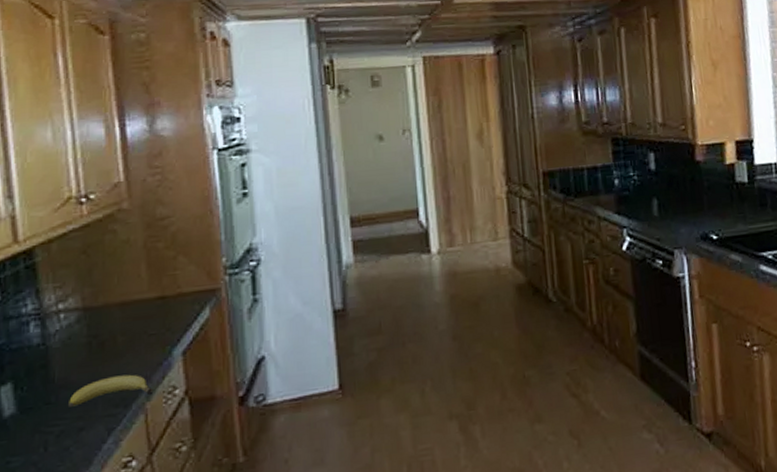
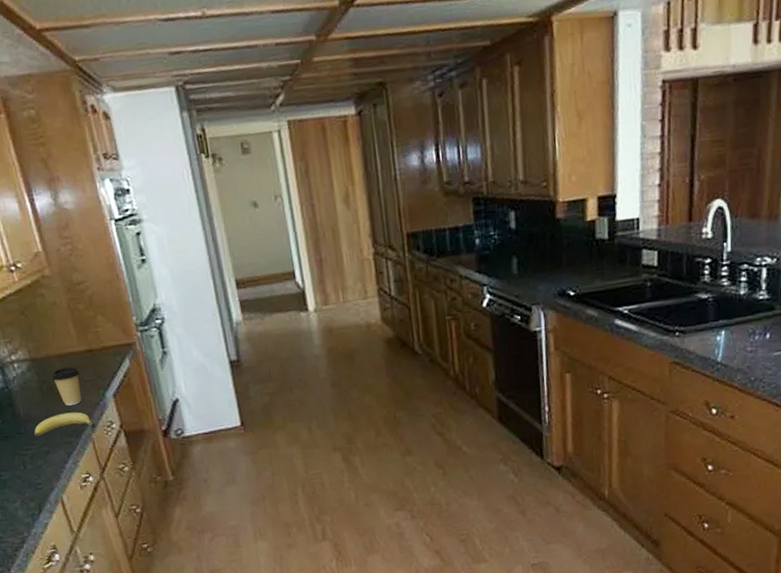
coffee cup: none [105,317,144,367] -> present [51,366,81,406]

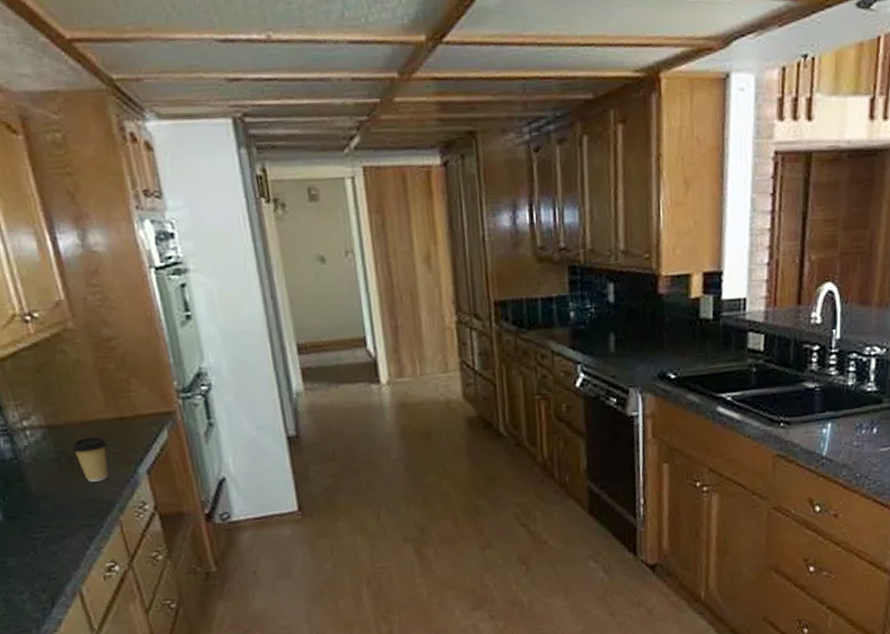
fruit: present [34,412,95,436] -> none [48,489,124,517]

